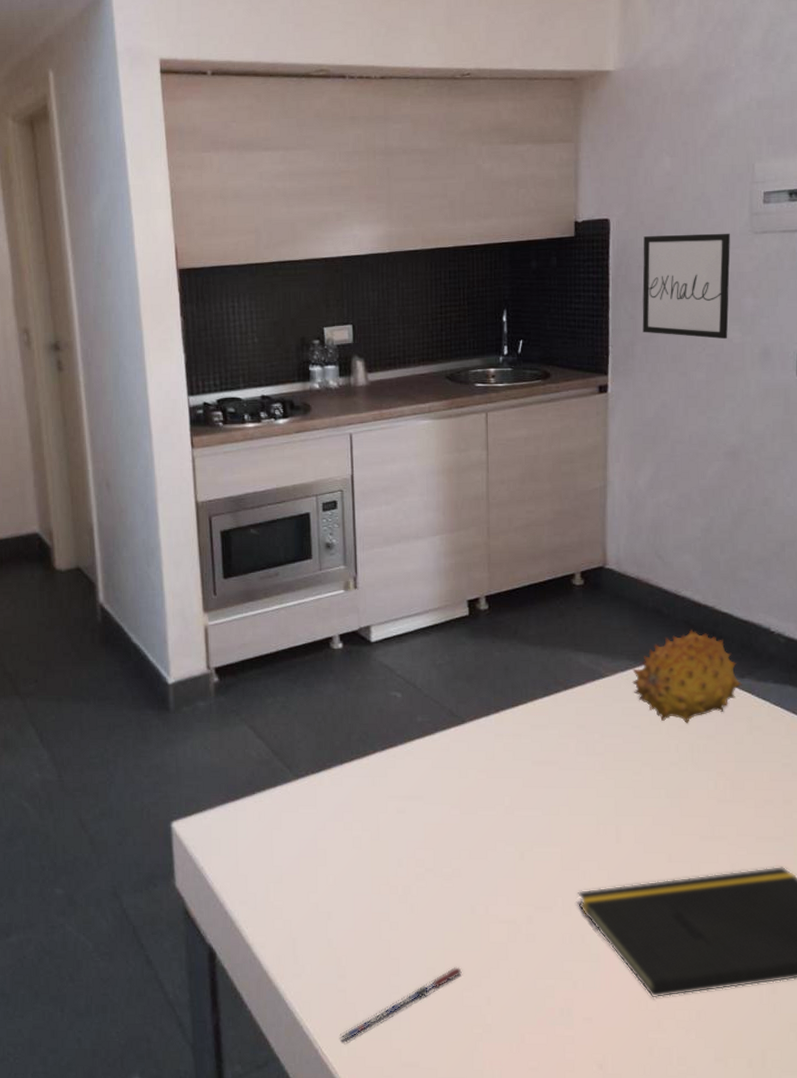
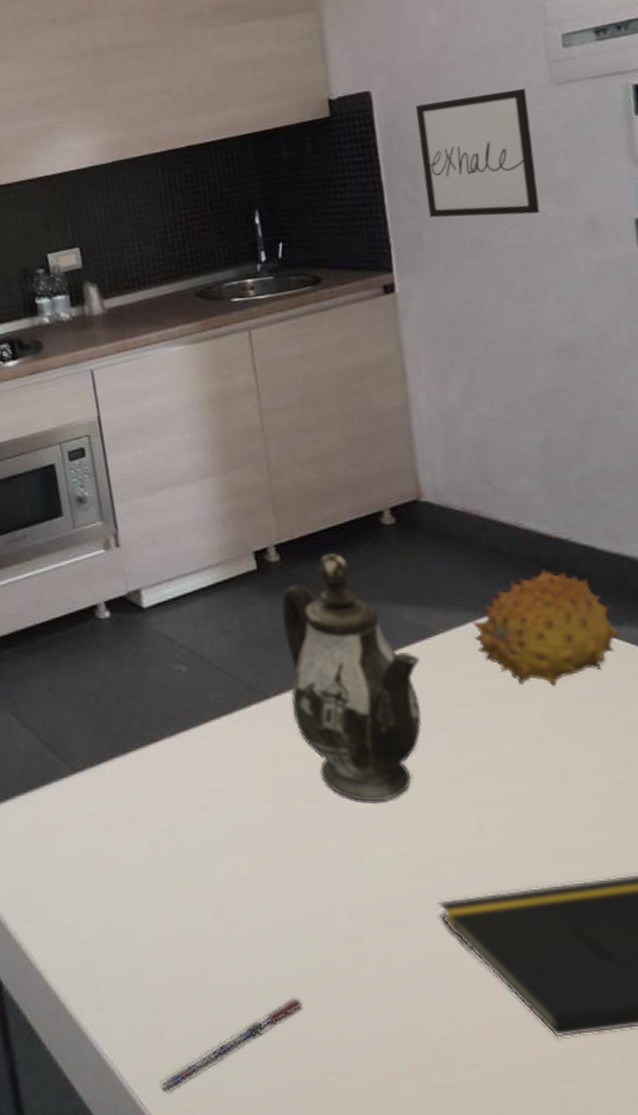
teapot: none [483,605,588,810] -> present [281,552,422,801]

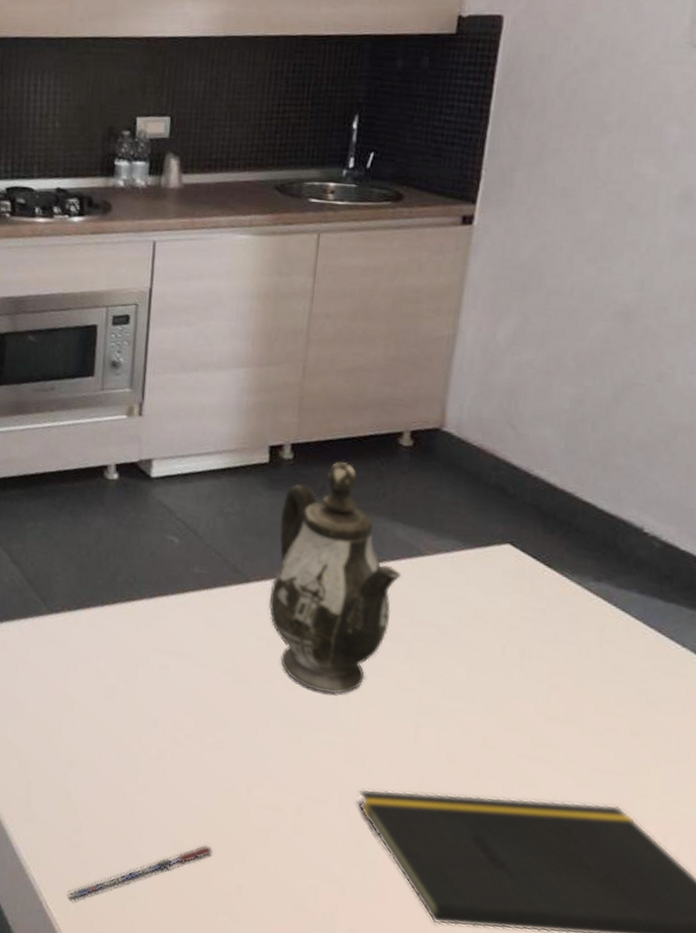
wall art: present [415,88,540,218] -> none [527,40,660,175]
fruit: present [472,569,621,686] -> none [457,516,597,623]

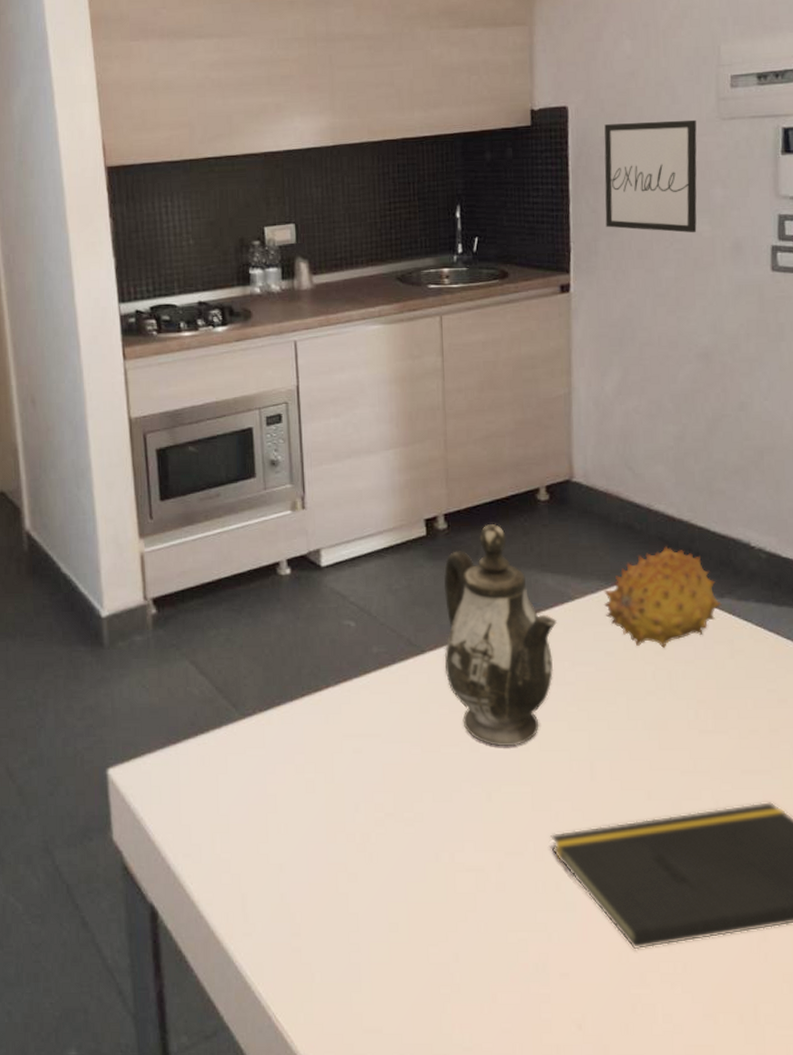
pen: present [67,844,213,902] -> none [294,920,427,1009]
fruit: none [457,516,597,623] -> present [603,546,722,648]
wall art: none [527,40,660,175] -> present [604,119,697,233]

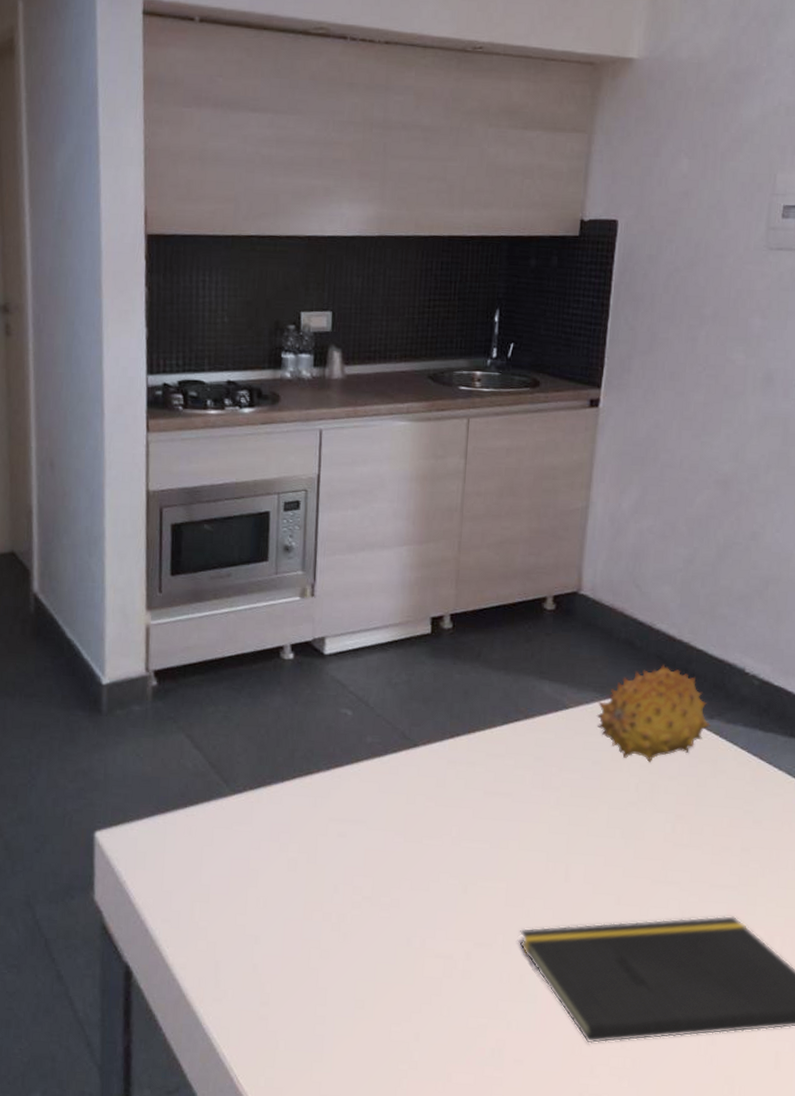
teapot: present [444,523,557,746] -> none [435,627,549,843]
wall art: present [604,119,697,233] -> none [642,242,744,361]

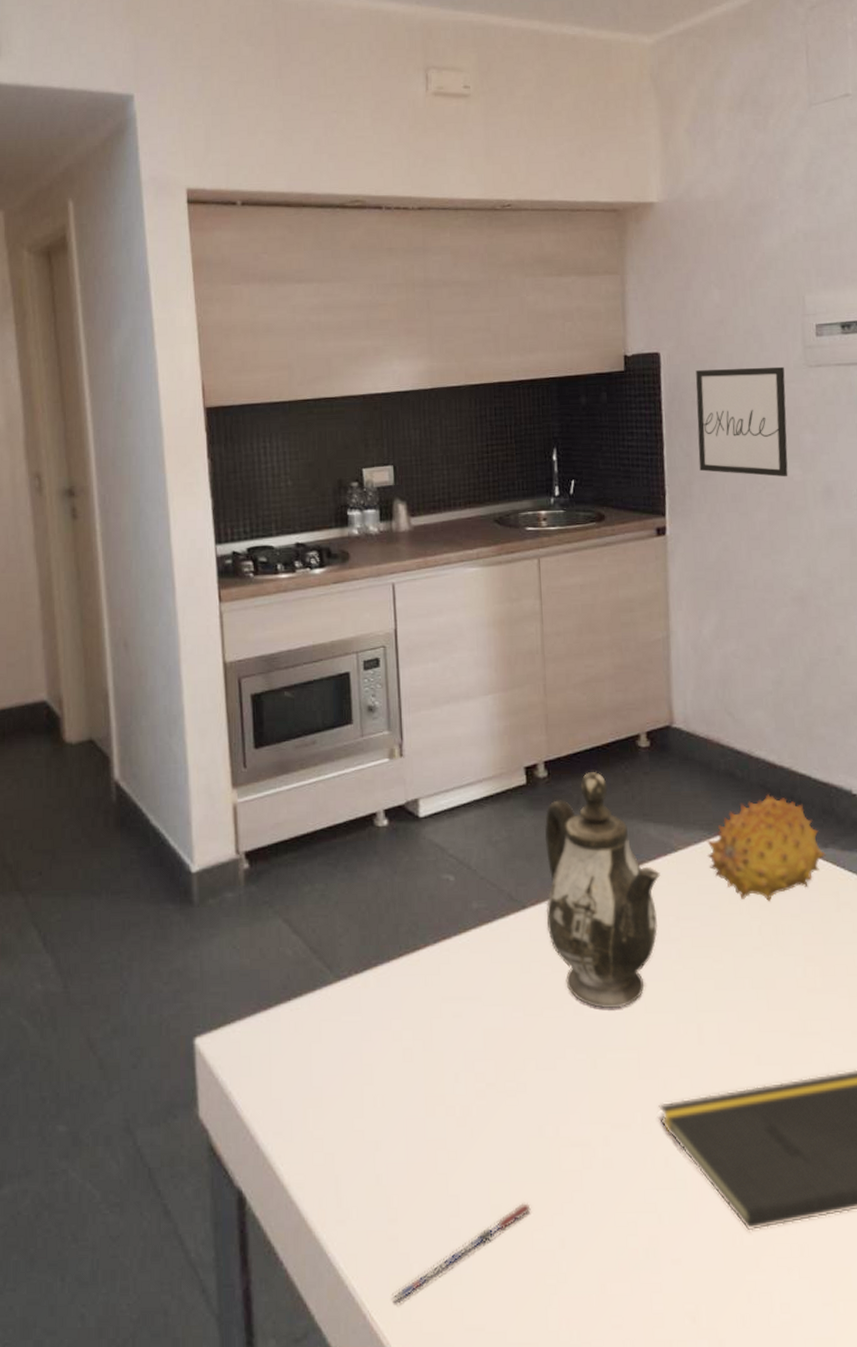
pen: none [257,999,392,1073] -> present [391,1202,531,1306]
teapot: none [435,627,549,843] -> present [545,771,660,1008]
wall art: none [642,242,744,361] -> present [696,366,788,477]

